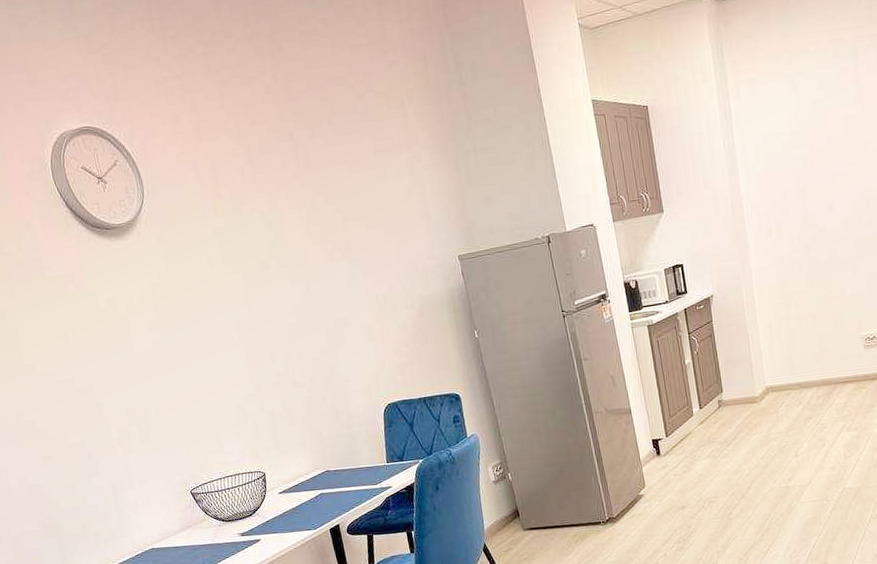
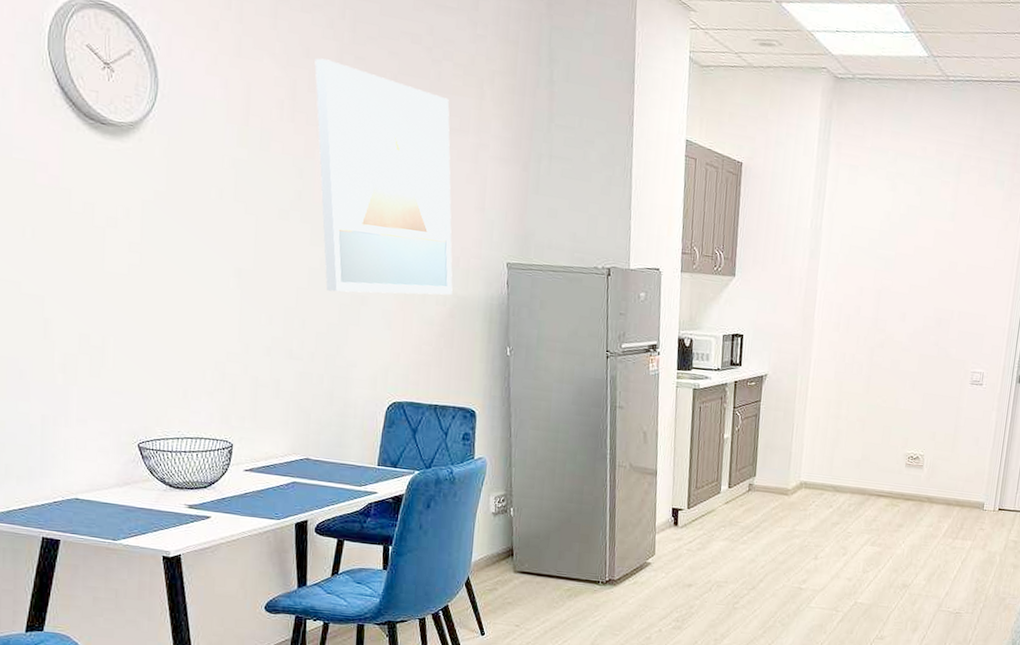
wall art: none [261,121,417,321] -> present [314,58,453,295]

